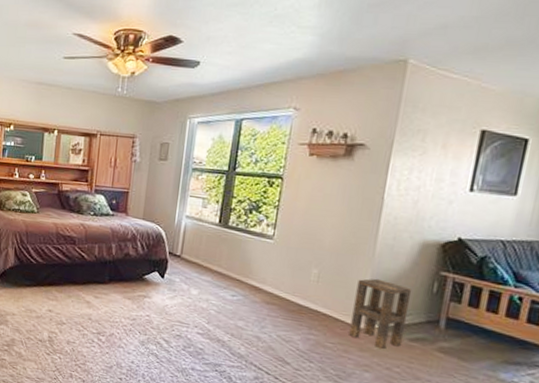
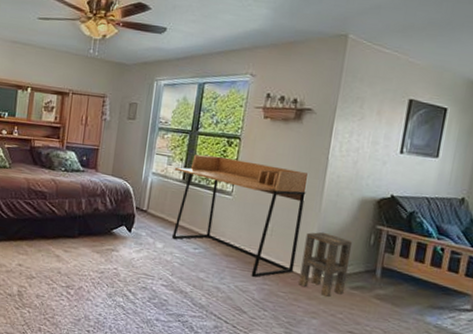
desk: none [207,196,359,327] -> present [171,154,308,278]

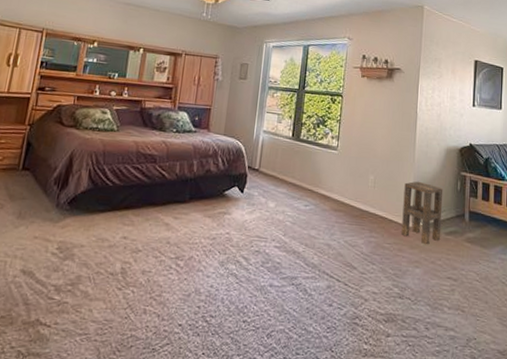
desk: present [171,154,308,278] -> none [283,112,401,231]

